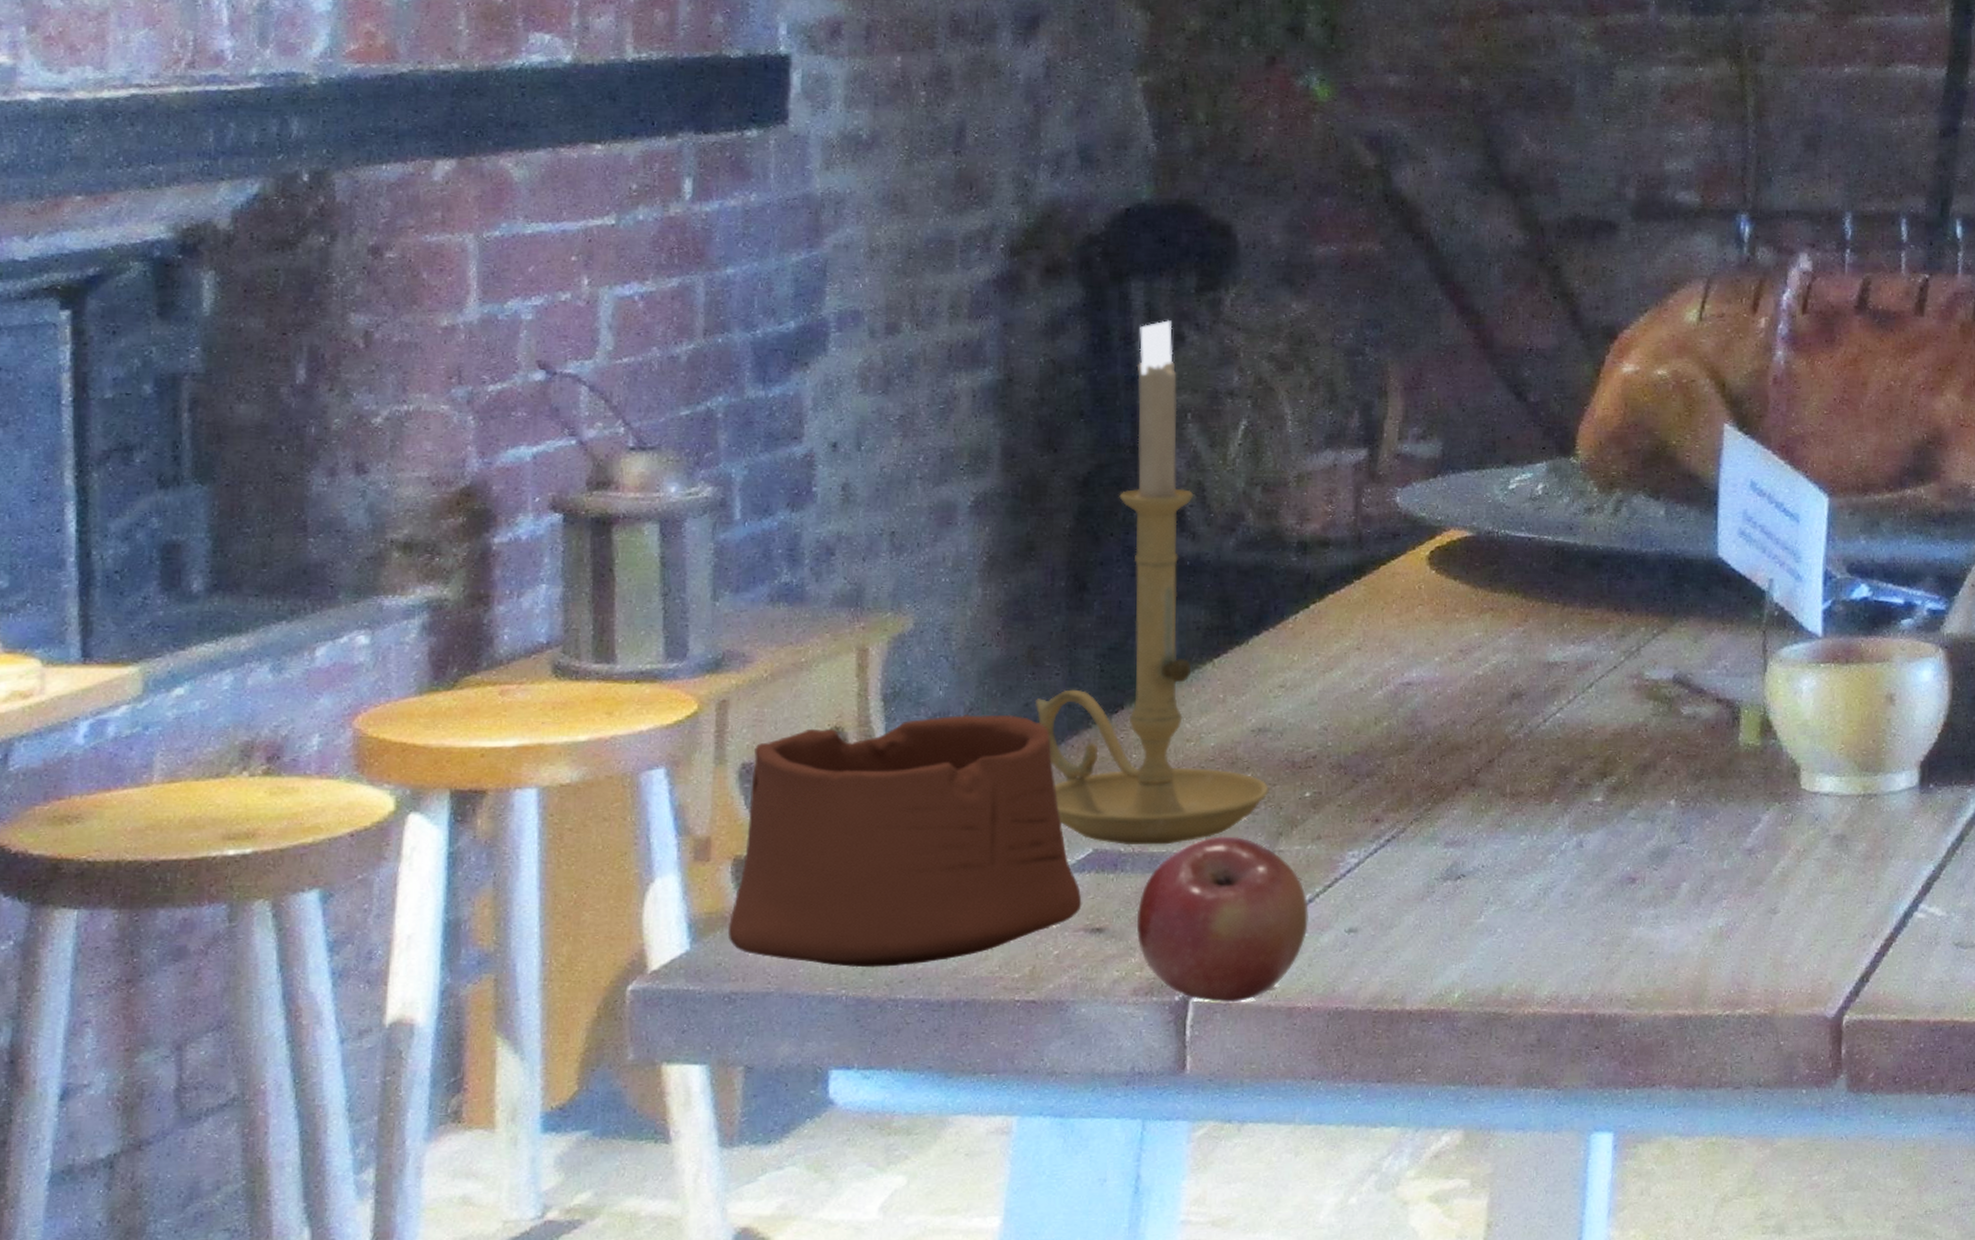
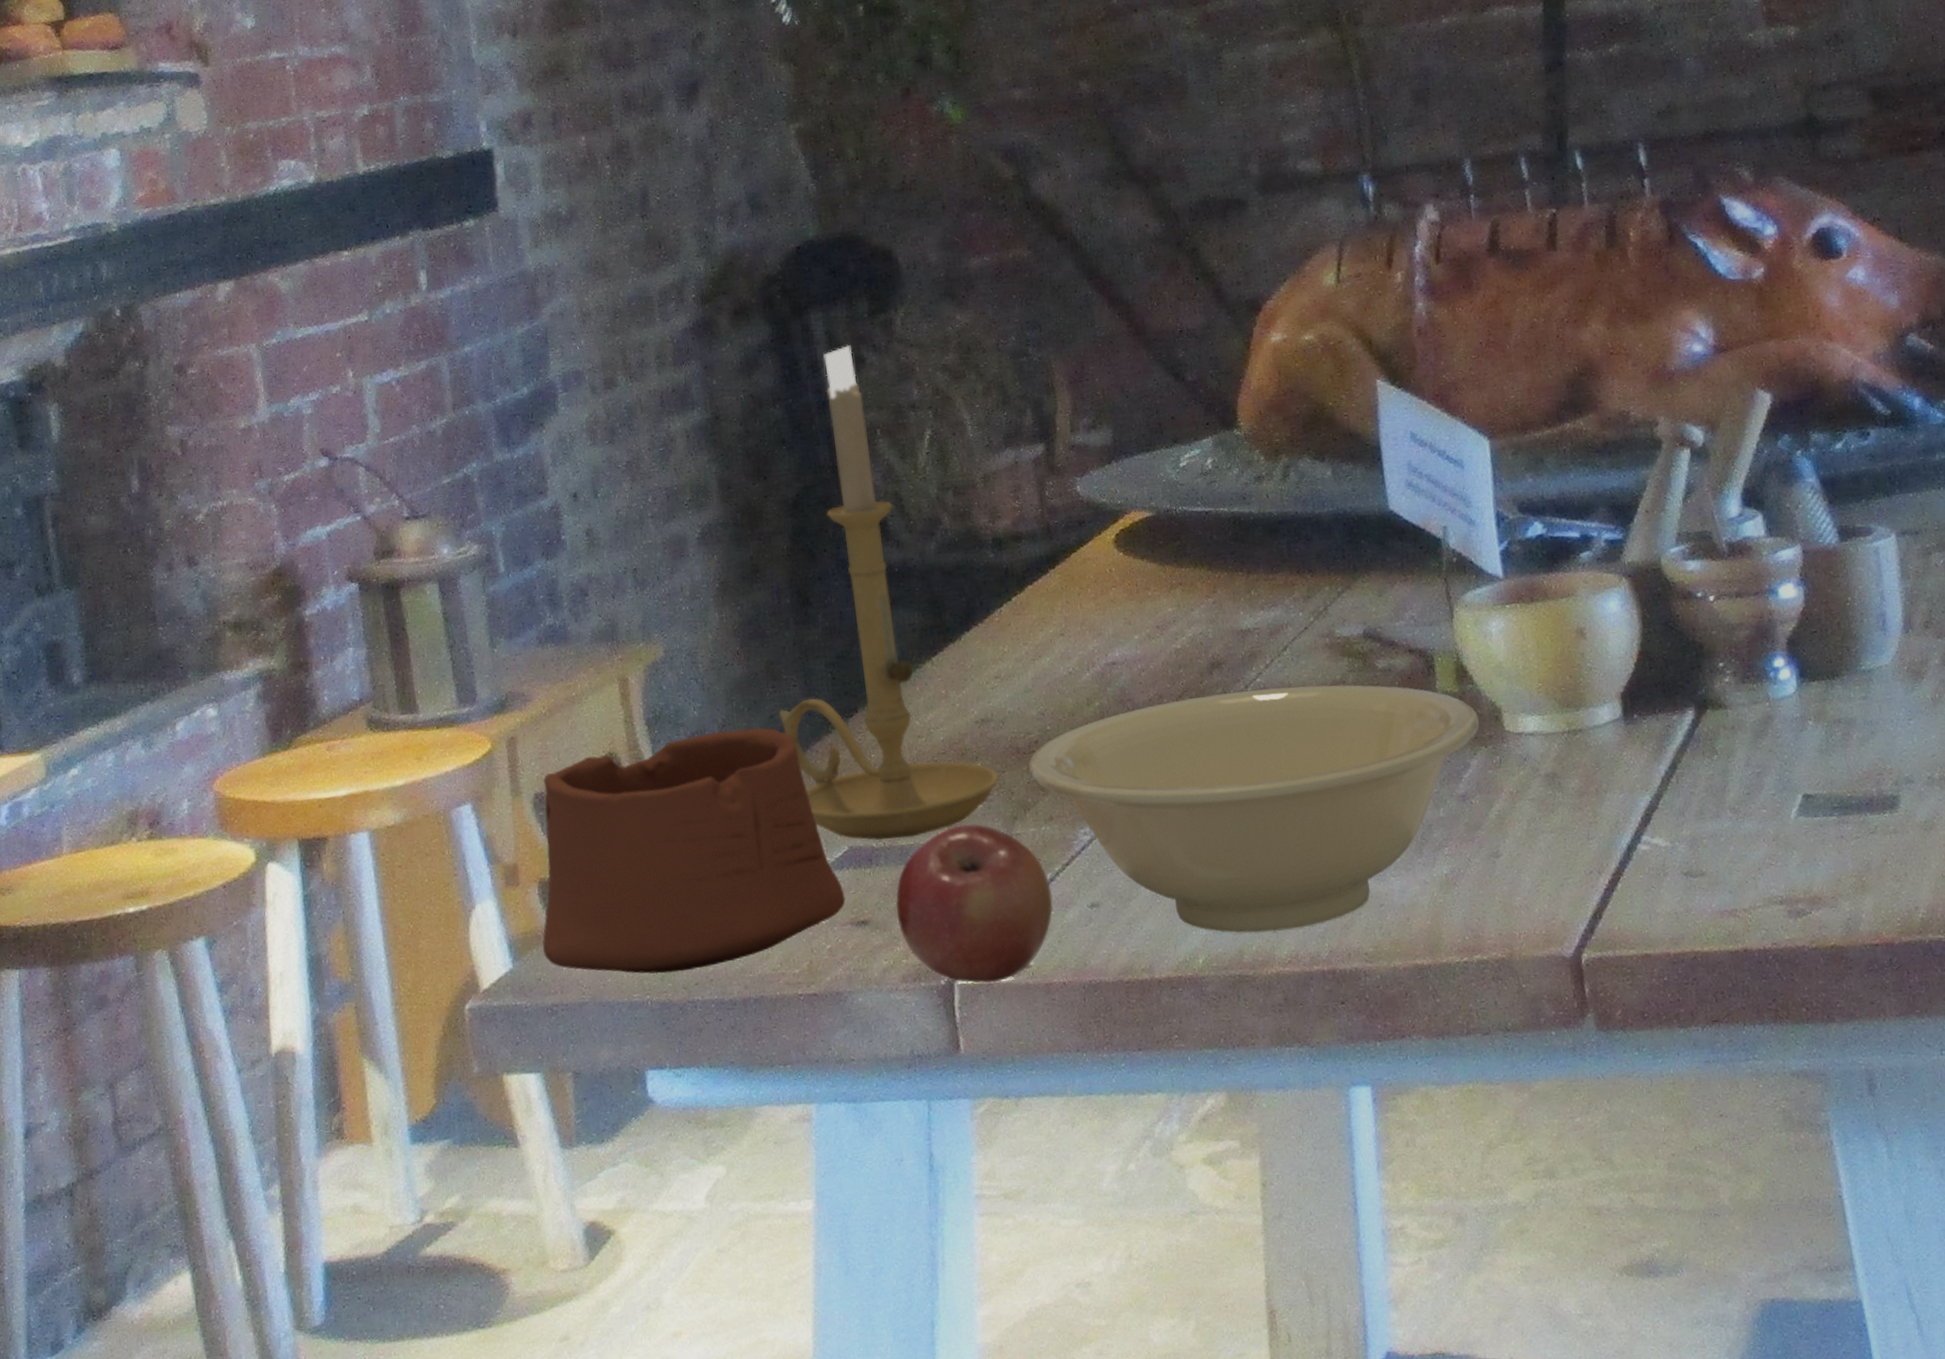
ceramic bowl: none [1302,724,1776,971] -> present [1028,684,1479,933]

